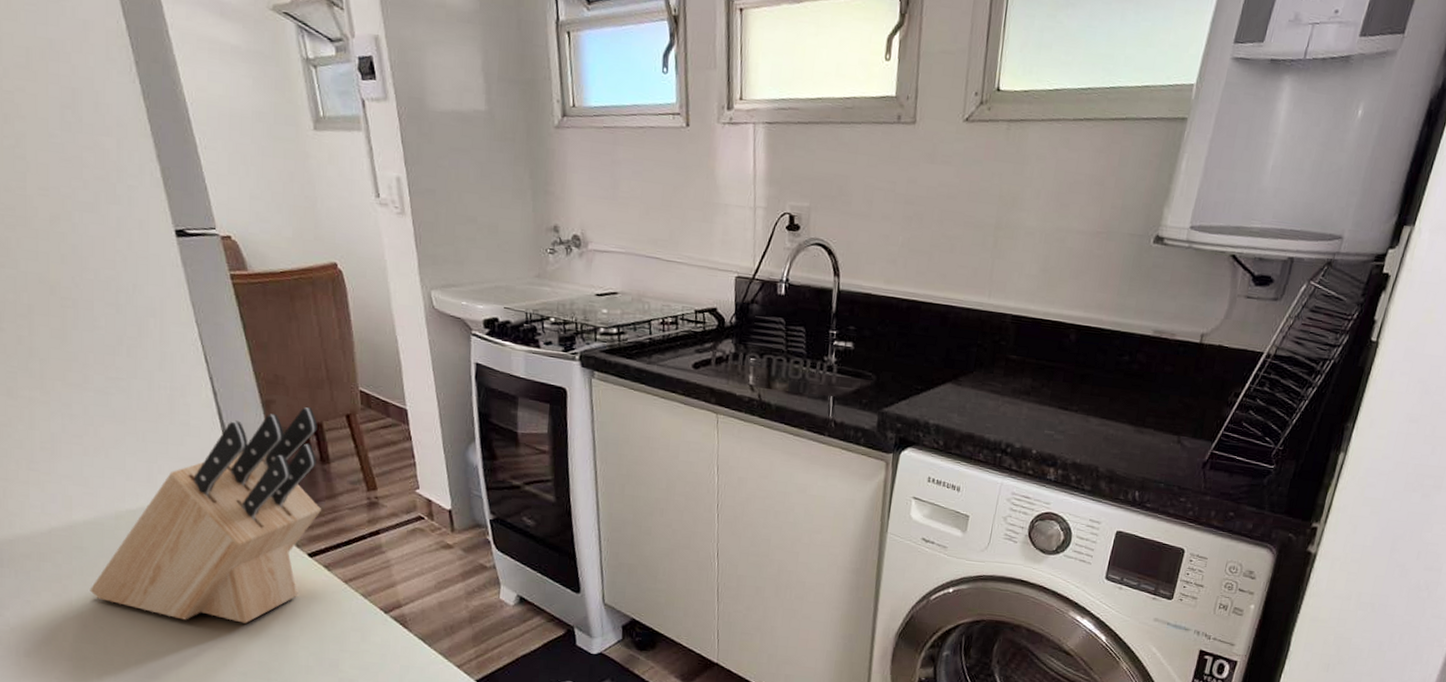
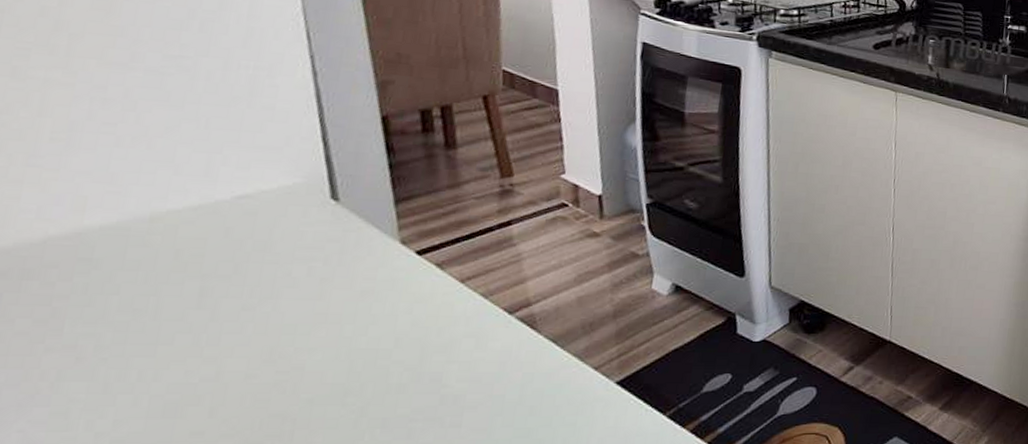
knife block: present [90,406,321,624] -> none [94,87,446,341]

